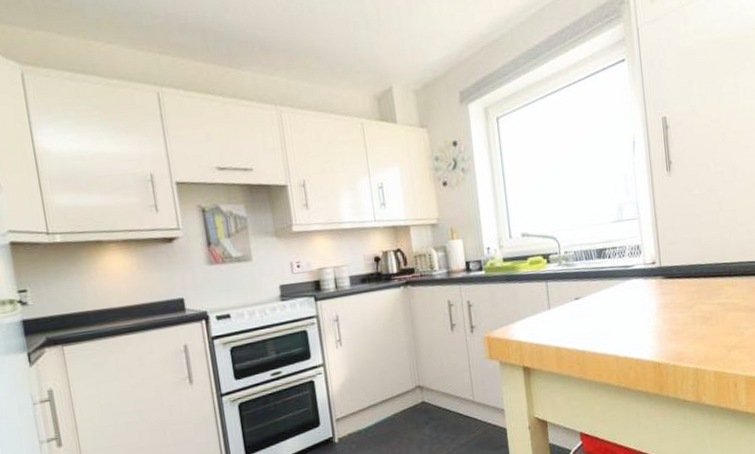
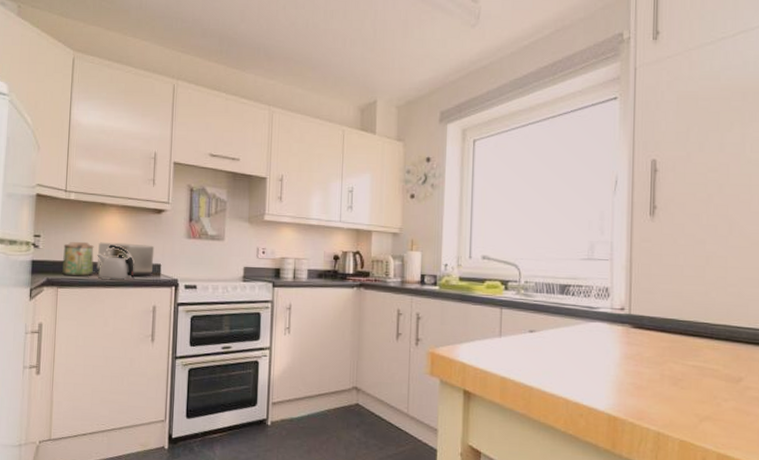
canister: none [59,288,103,331] -> present [62,241,94,277]
toaster: none [103,279,175,320] -> present [96,242,155,277]
kettle: none [104,285,154,328] -> present [97,245,134,280]

